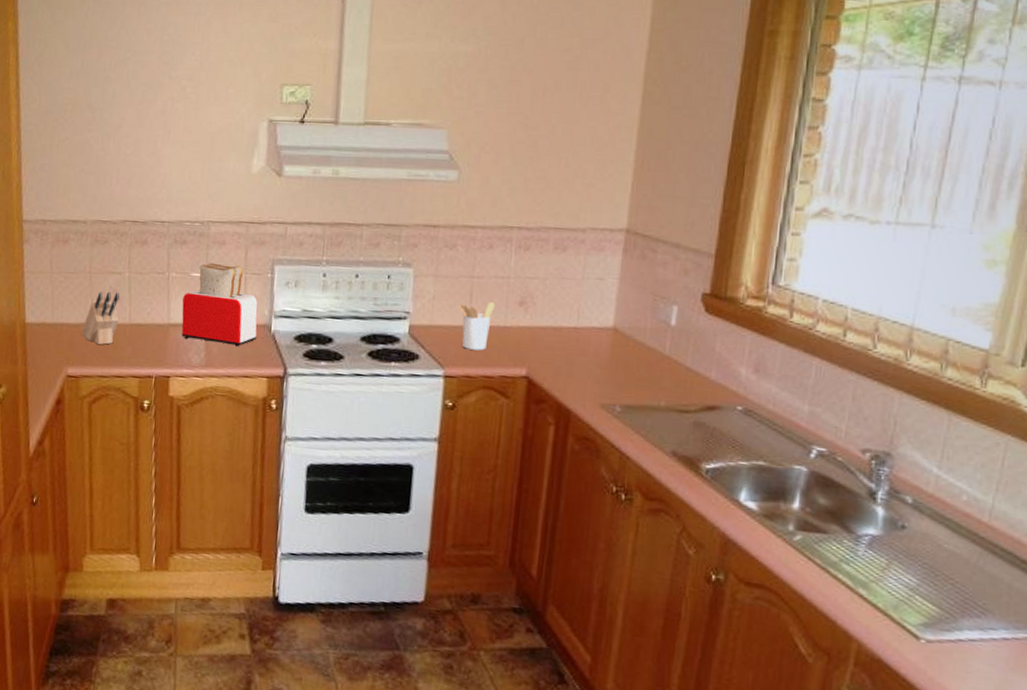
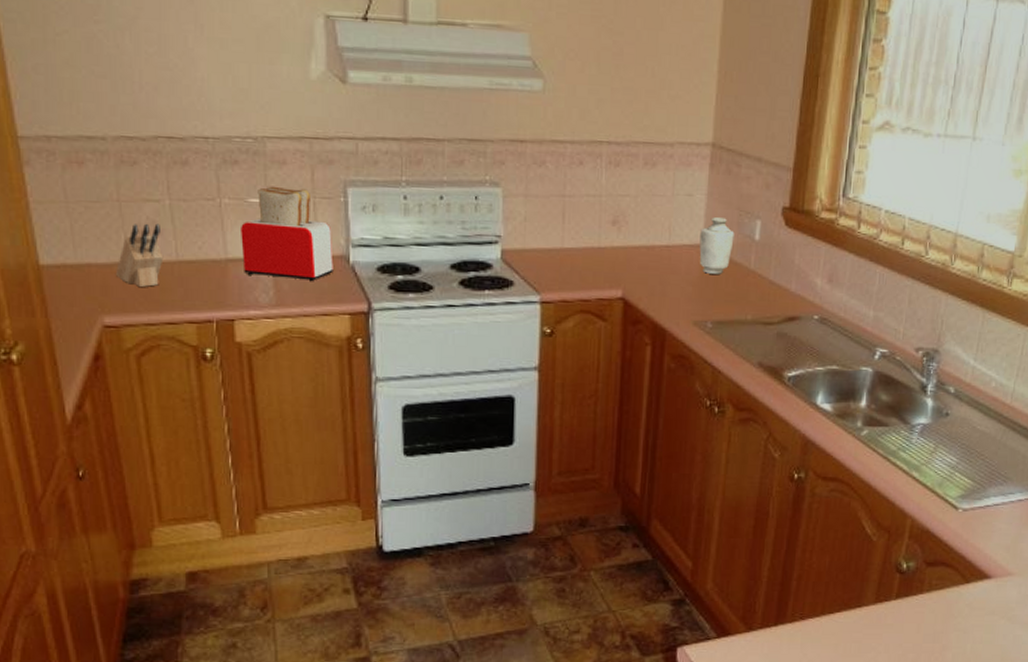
utensil holder: present [459,302,496,351] -> none [552,222,589,273]
vase: none [609,301,648,358] -> present [699,217,735,274]

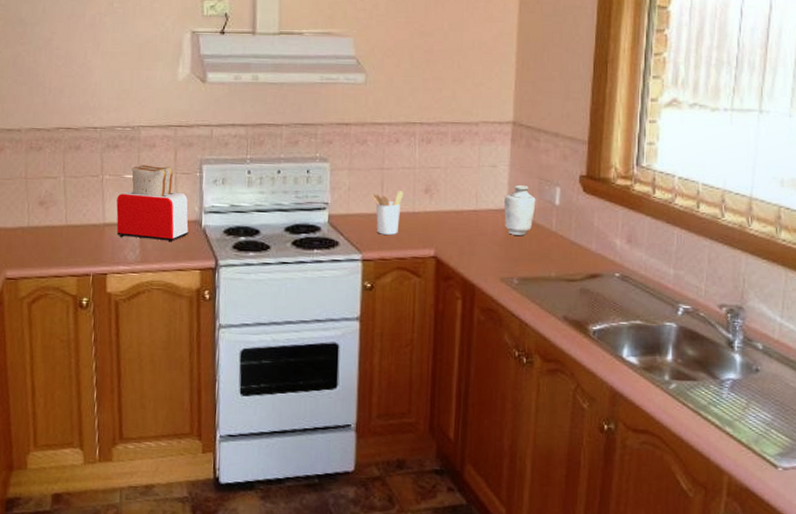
knife block: present [115,223,164,288] -> none [18,196,56,247]
utensil holder: none [552,222,589,273] -> present [372,191,404,235]

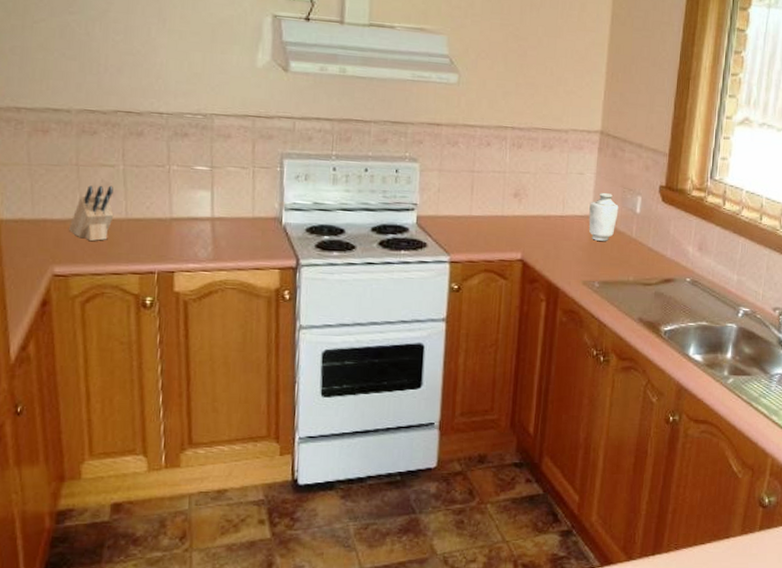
knife block: none [18,196,56,247] -> present [68,185,114,242]
toaster: present [116,164,189,243] -> none [185,156,268,240]
utensil holder: present [372,191,404,235] -> none [462,194,494,238]

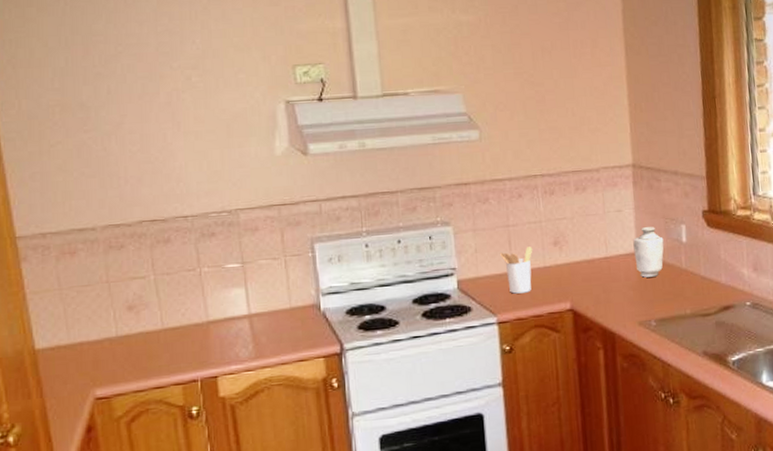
knife block: present [68,185,114,242] -> none [105,298,150,359]
utensil holder: none [462,194,494,238] -> present [500,246,533,294]

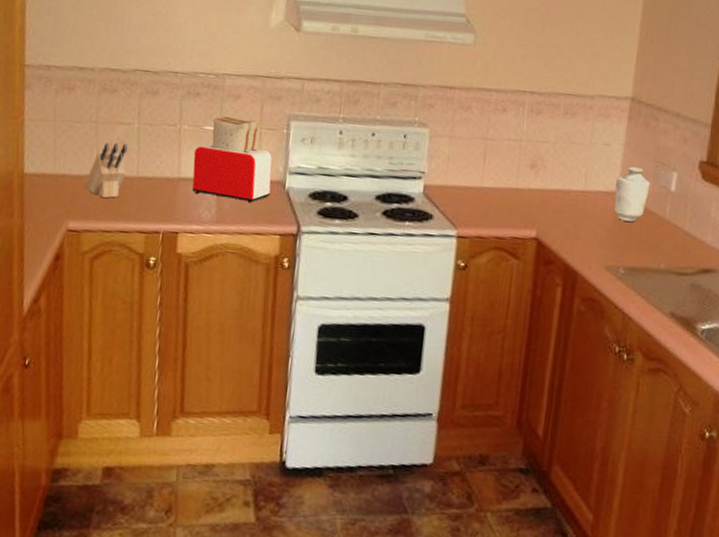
knife block: none [105,298,150,359] -> present [84,143,128,199]
toaster: none [220,250,306,333] -> present [192,116,273,203]
utensil holder: present [500,246,533,294] -> none [473,164,508,212]

